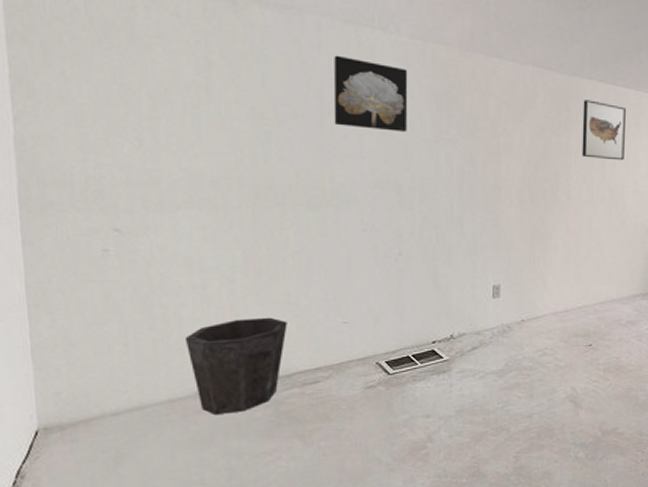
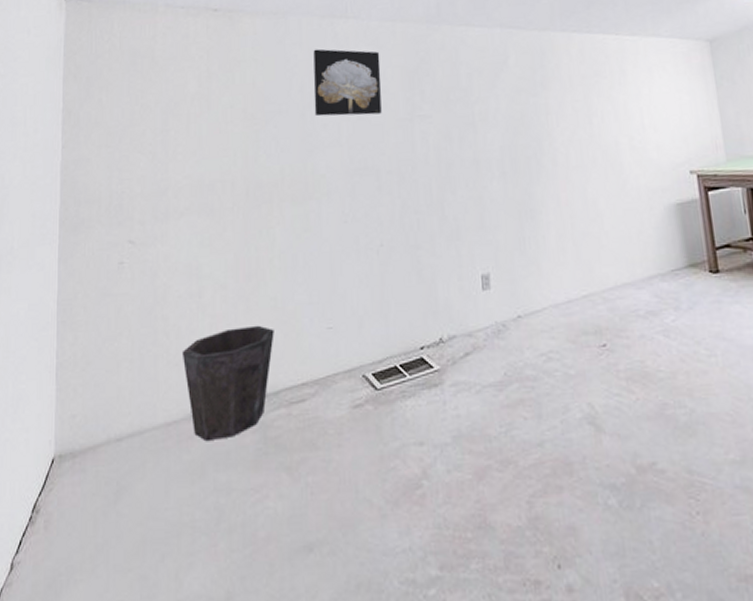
wall art: present [582,100,626,161] -> none [558,53,613,117]

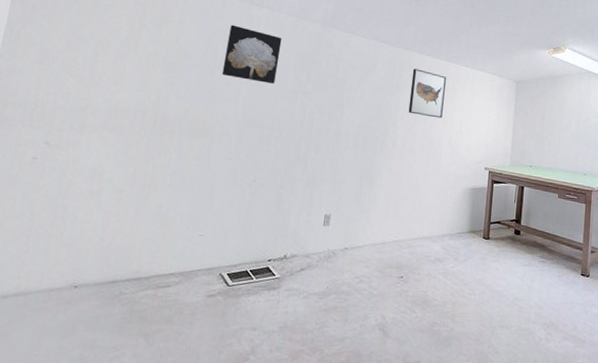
waste bin: present [181,325,274,442] -> none [72,223,156,308]
wall art: none [558,53,613,117] -> present [408,68,446,119]

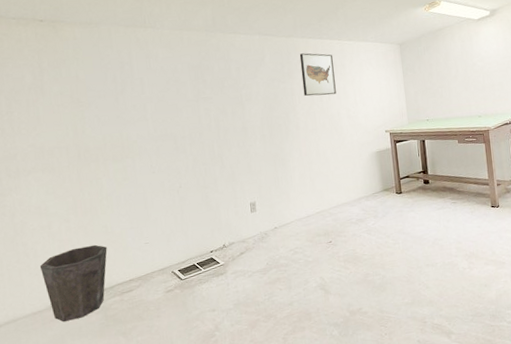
waste bin: none [72,223,156,308] -> present [39,244,107,322]
wall art: present [221,25,282,84] -> none [121,50,176,100]

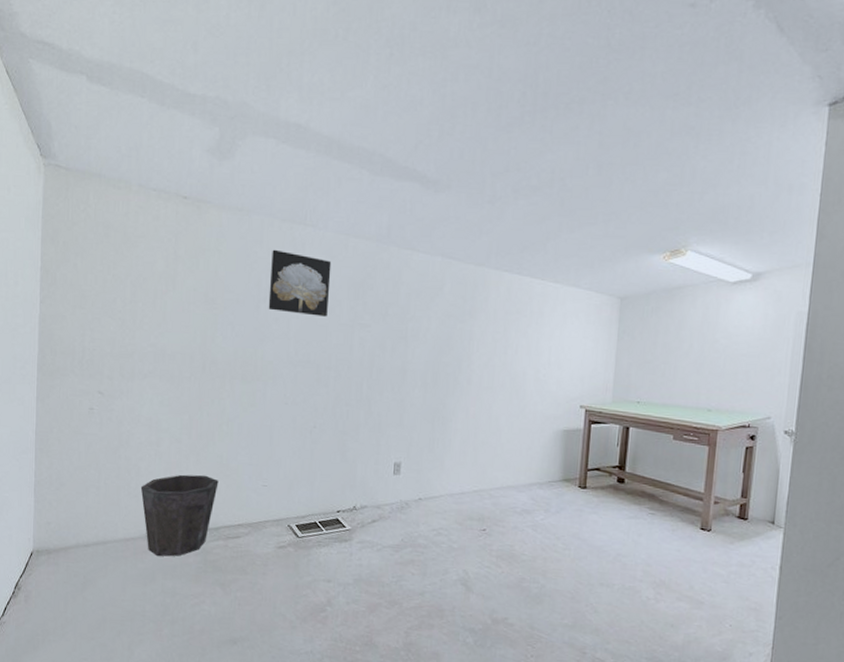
wall art: none [121,50,176,100] -> present [268,249,332,317]
wall art: present [299,53,336,97] -> none [484,289,530,349]

